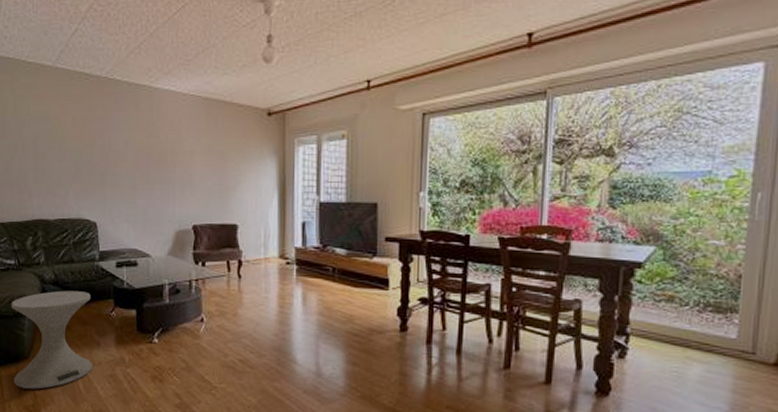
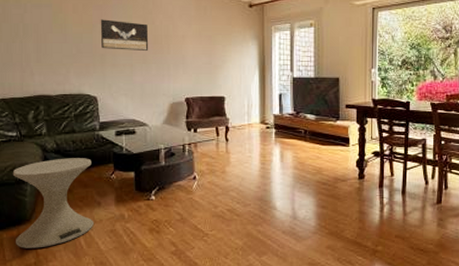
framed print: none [100,133,153,169] -> present [100,19,149,51]

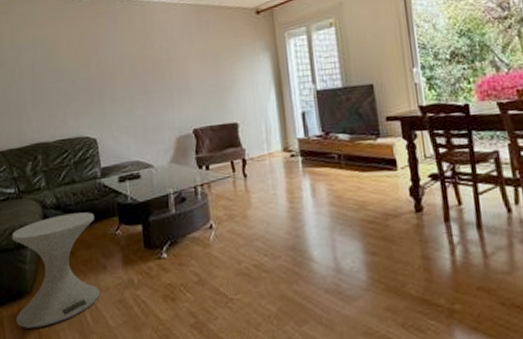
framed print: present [100,19,149,51] -> none [96,48,149,83]

